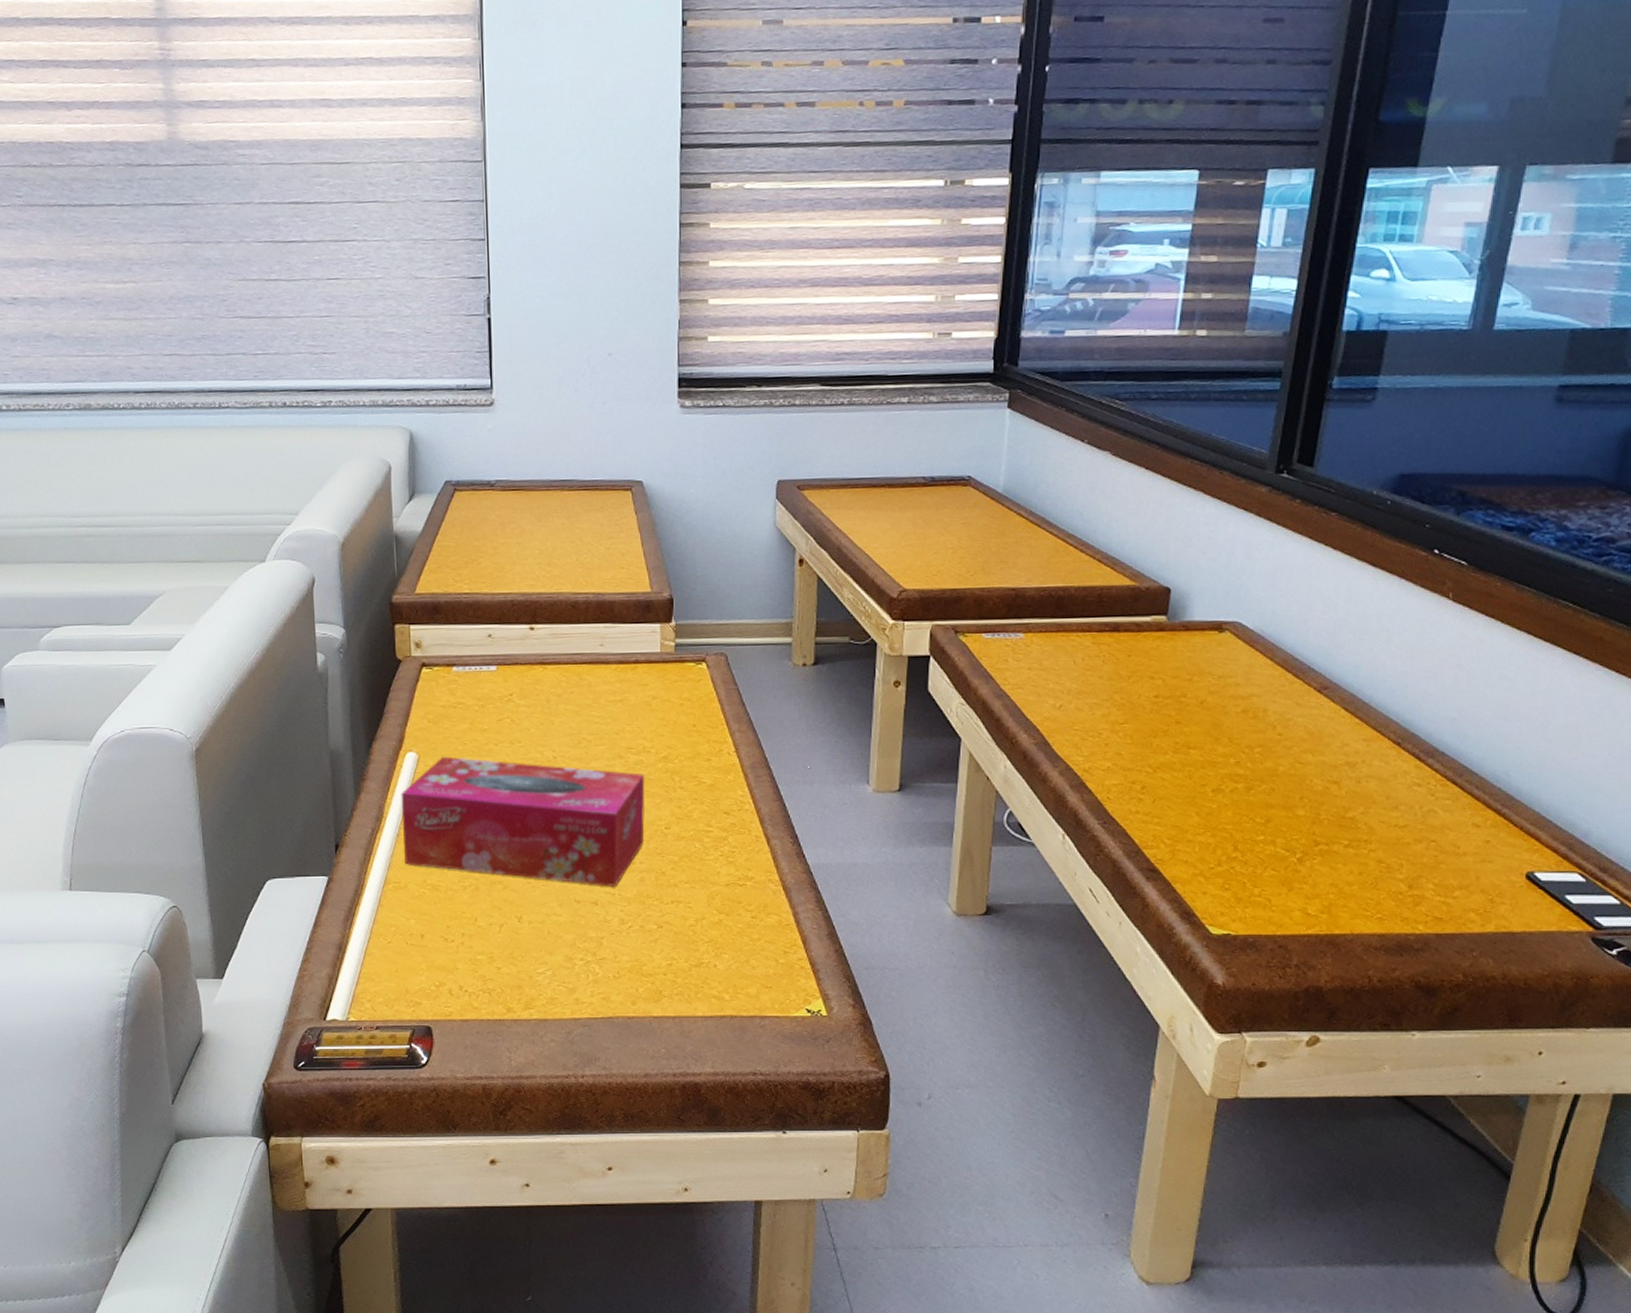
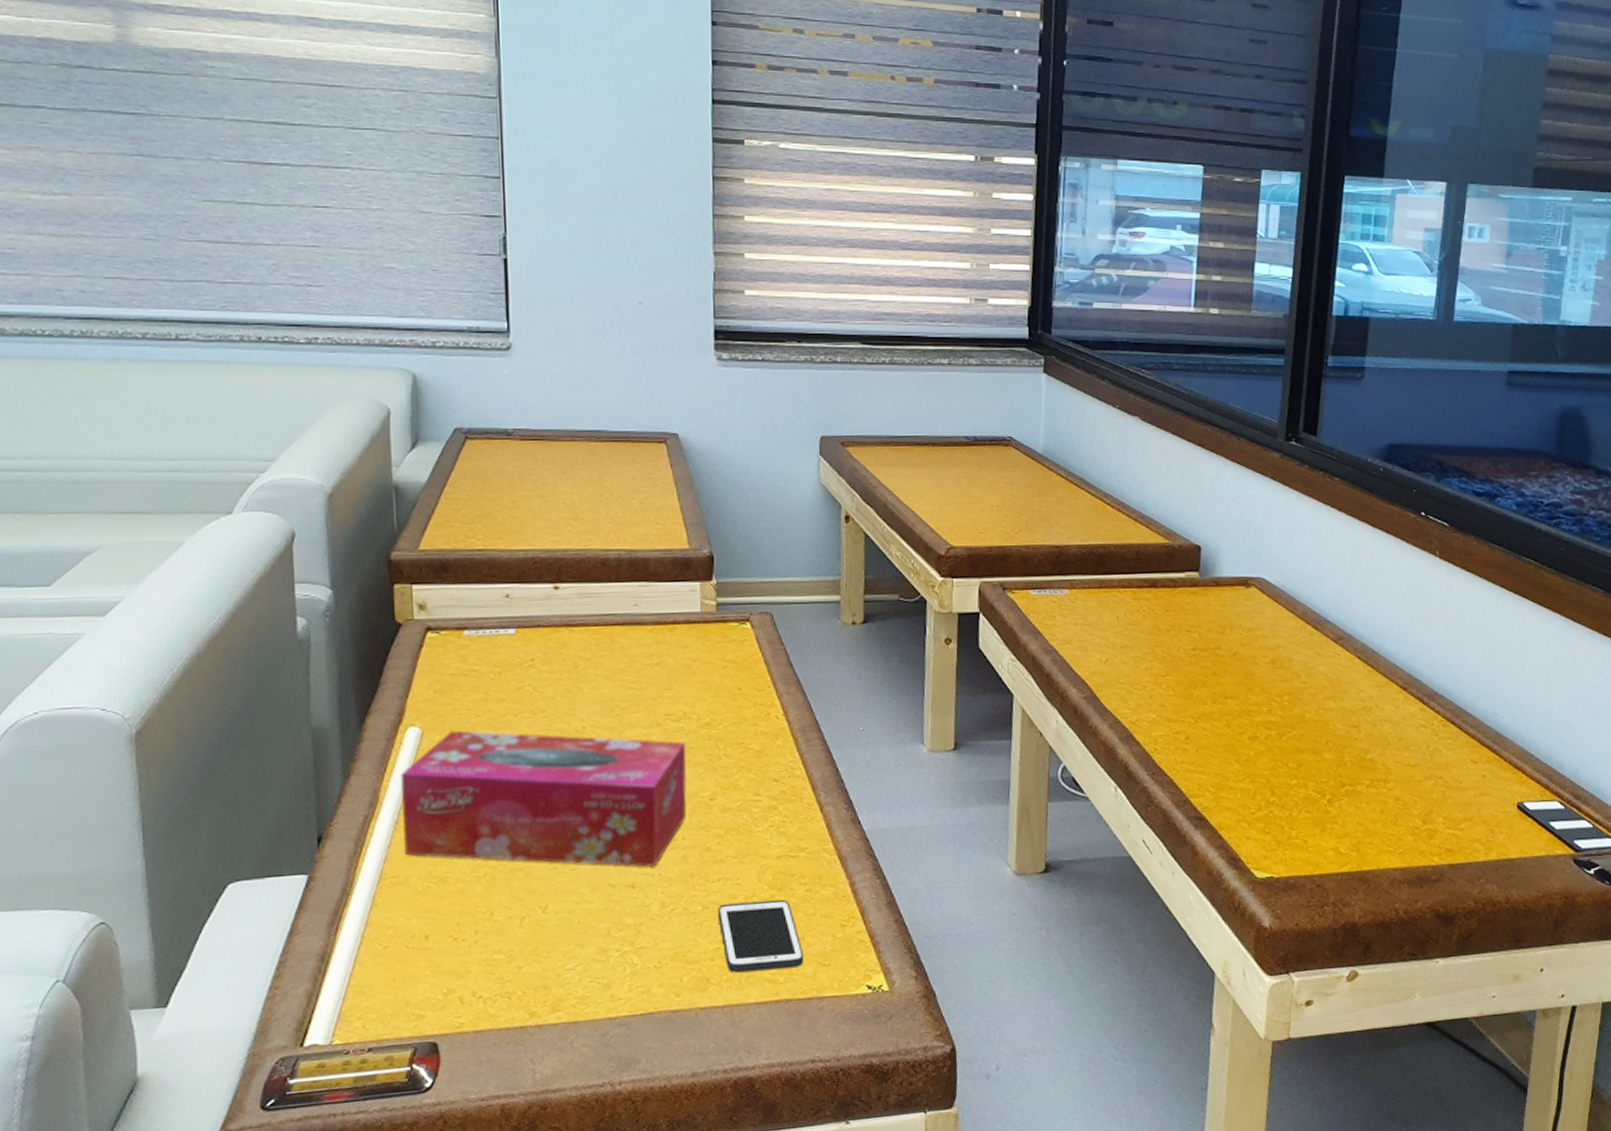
cell phone: none [671,923,749,988] -> present [718,899,804,973]

